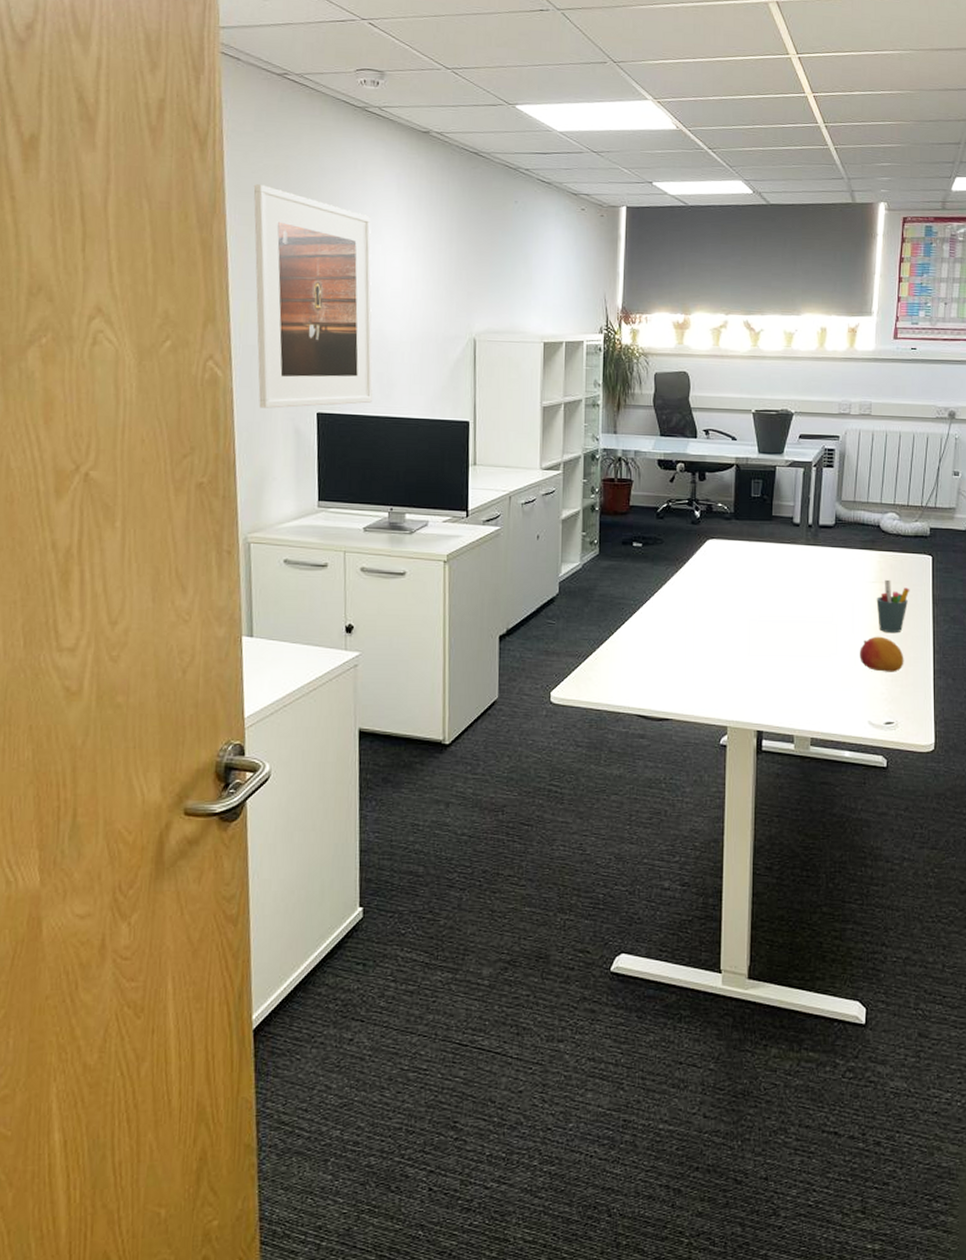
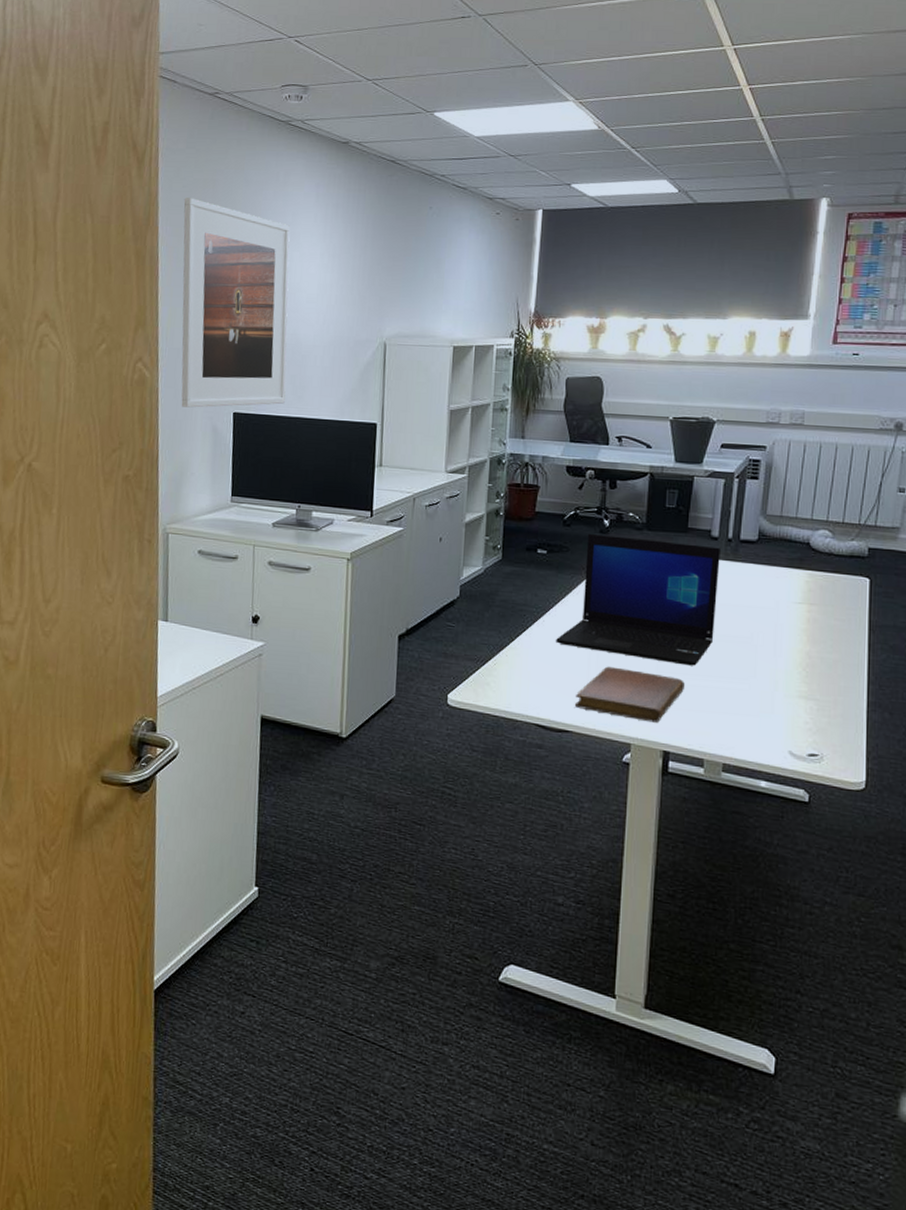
laptop: none [654,524,802,648] -> present [556,533,720,666]
notebook: none [674,653,774,704] -> present [575,666,685,723]
fruit: present [860,636,904,672] -> none [781,661,833,701]
pen holder: present [876,579,910,634] -> none [802,601,843,660]

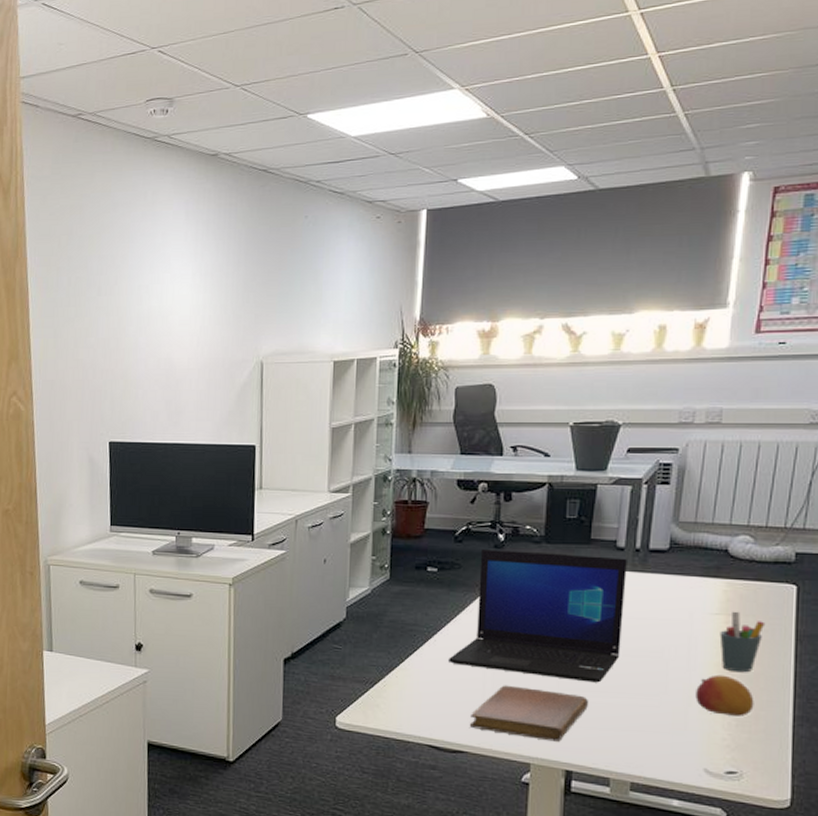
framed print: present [181,198,291,408] -> none [51,225,162,439]
fruit: none [781,661,833,701] -> present [696,674,754,717]
pen holder: none [802,601,843,660] -> present [719,611,766,673]

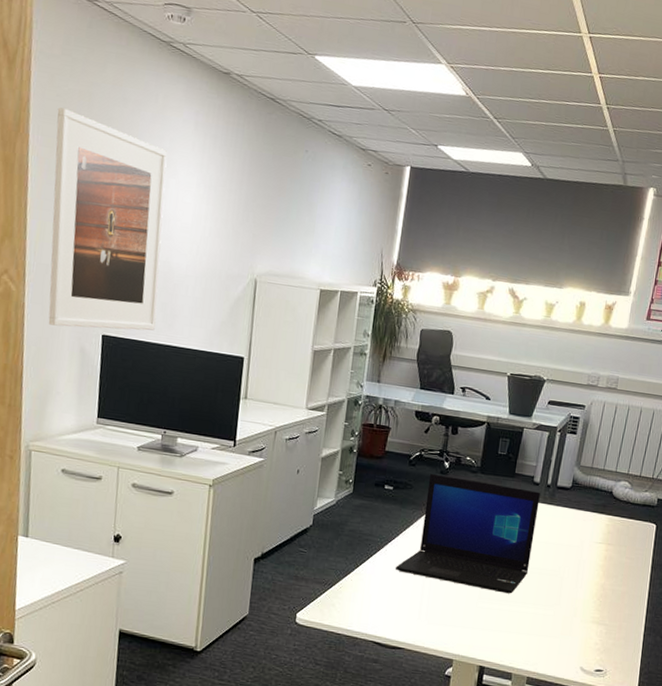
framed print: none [51,225,162,439] -> present [48,107,168,331]
notebook: present [470,685,588,742] -> none [408,592,502,642]
fruit: present [696,674,754,717] -> none [579,592,620,626]
pen holder: present [719,611,766,673] -> none [600,541,633,591]

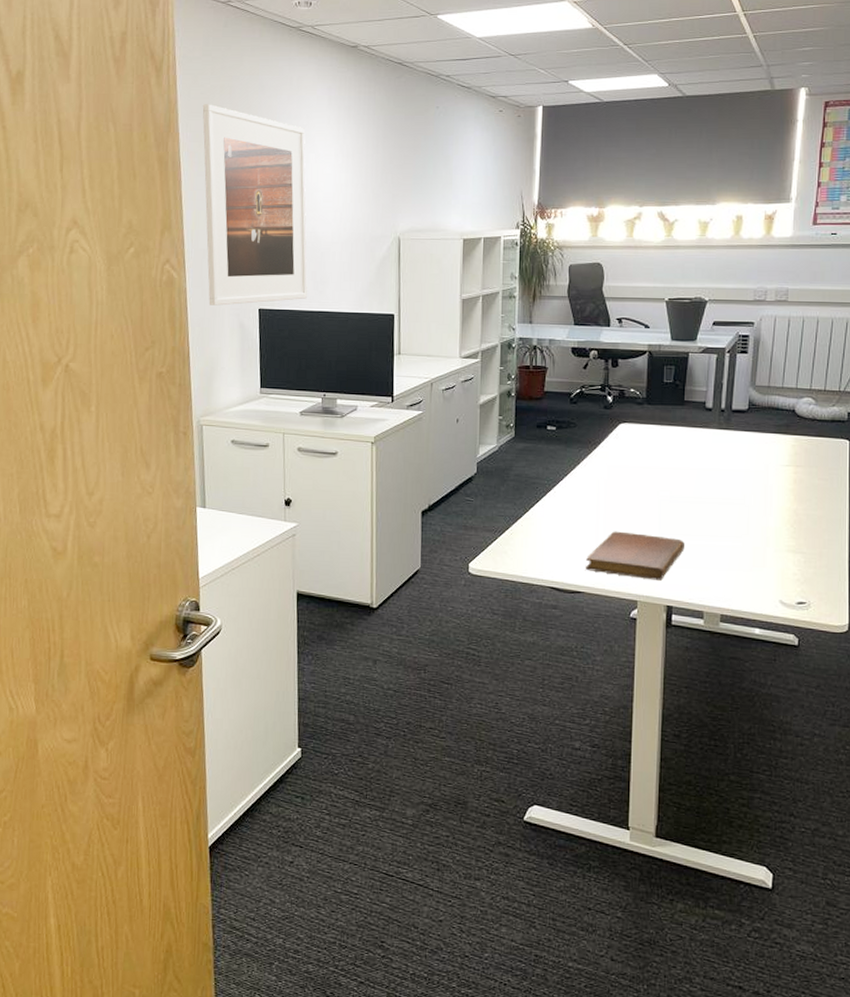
laptop: present [396,473,540,594] -> none [567,409,714,528]
notebook: none [408,592,502,642] -> present [586,531,685,581]

